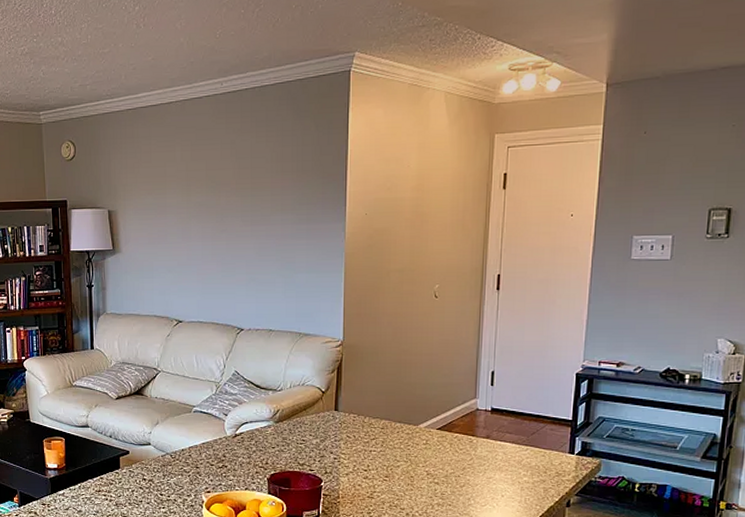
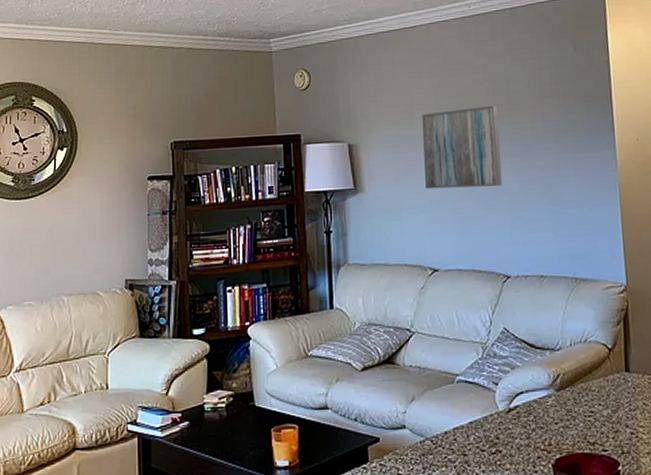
wall art: none [173,178,242,253] -> present [422,105,503,190]

